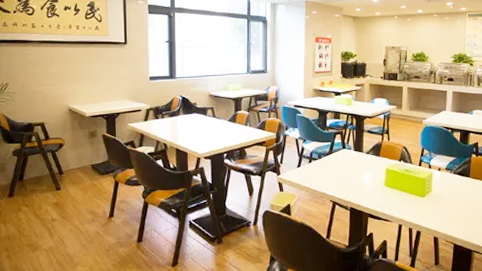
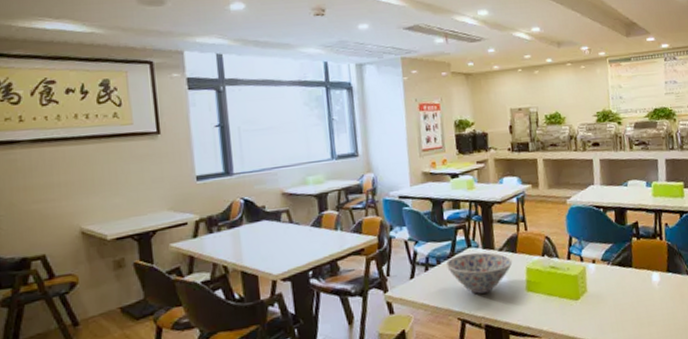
bowl: none [324,153,376,184] -> present [445,252,513,294]

